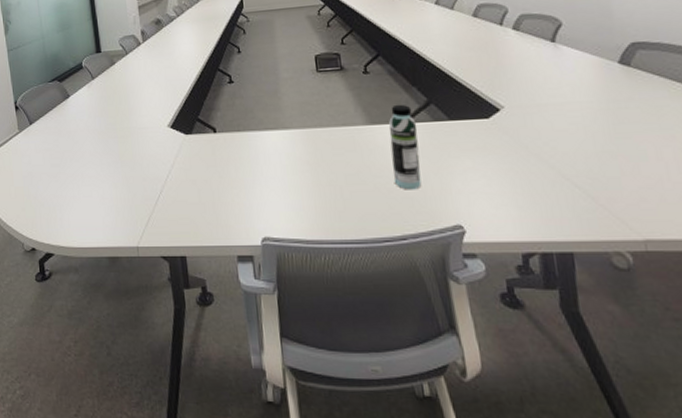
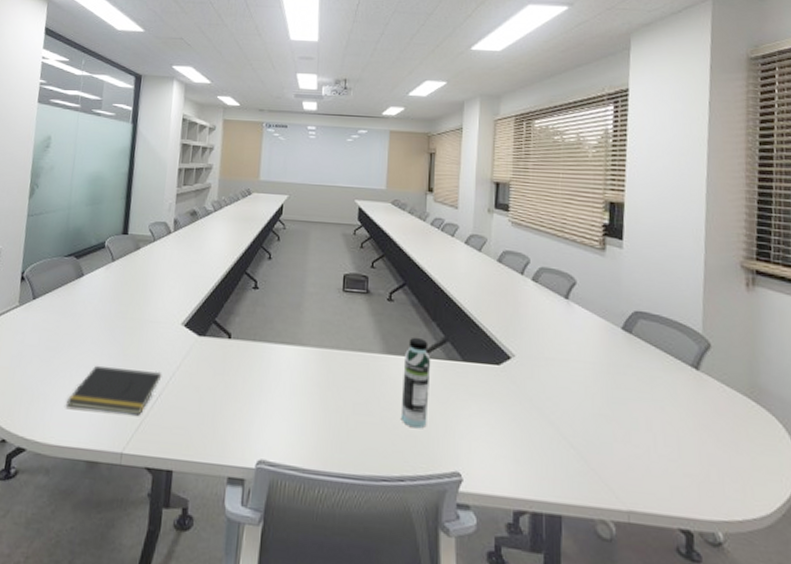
notepad: none [79,171,160,213] -> present [66,365,162,416]

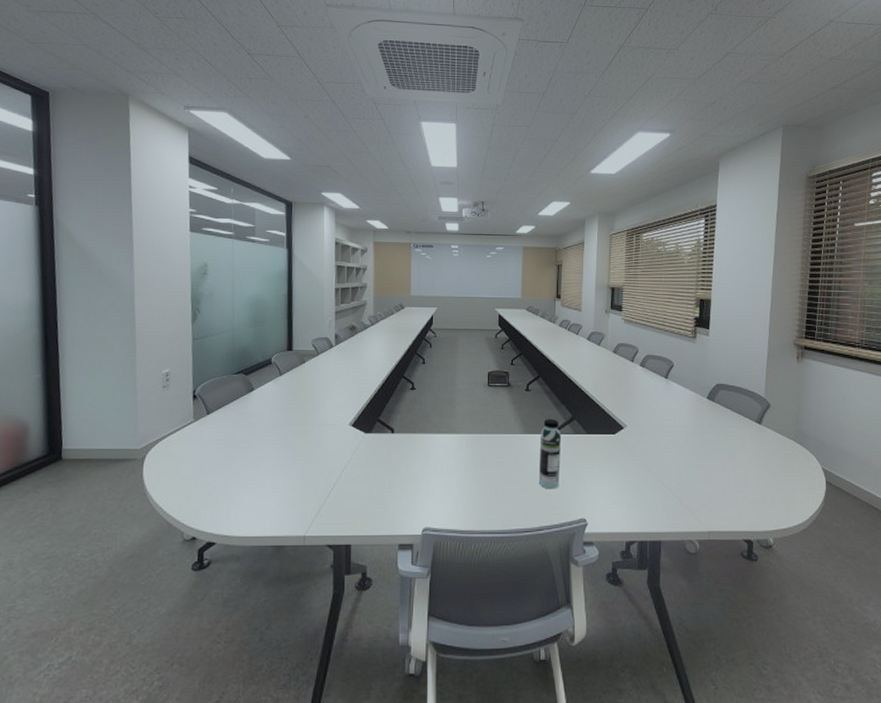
notepad: present [66,365,162,416] -> none [249,466,335,504]

